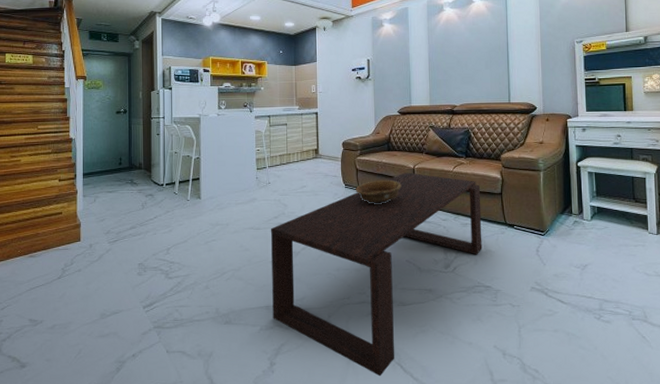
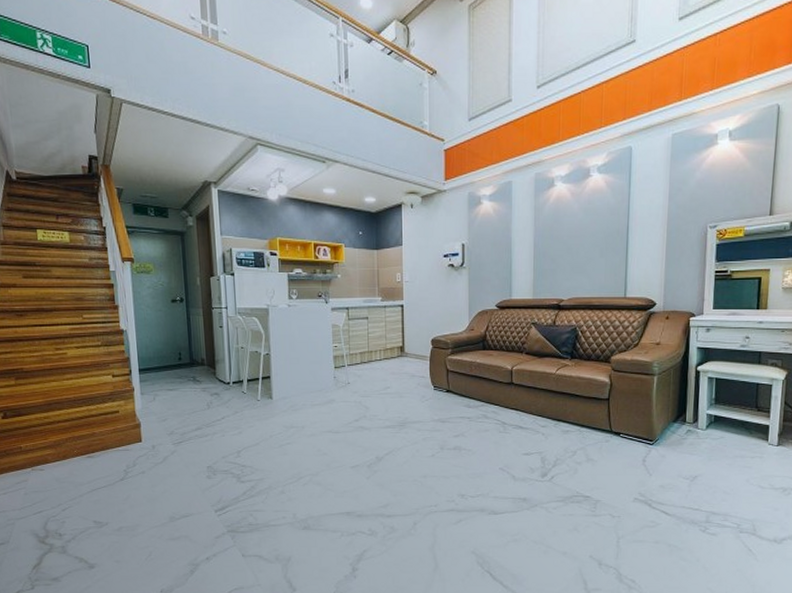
coffee table: present [270,172,482,377] -> none [350,374,585,584]
decorative bowl: present [356,180,402,205] -> none [446,383,497,409]

